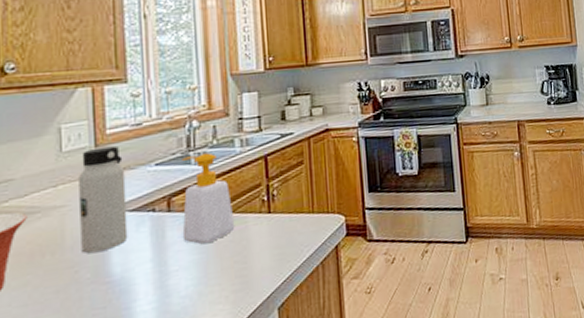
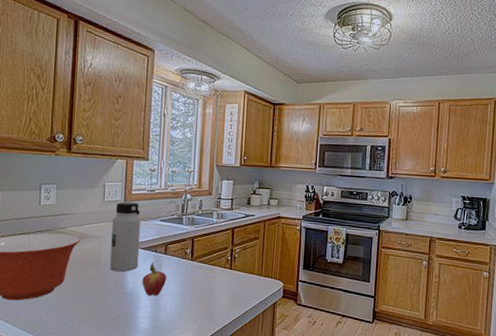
fruit: none [136,228,174,279] -> present [142,263,166,296]
soap bottle: present [182,152,235,245] -> none [172,218,207,282]

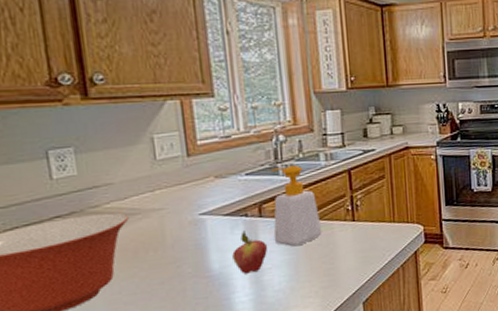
water bottle: present [110,202,141,272] -> none [174,156,224,252]
soap bottle: none [172,218,207,282] -> present [270,165,322,247]

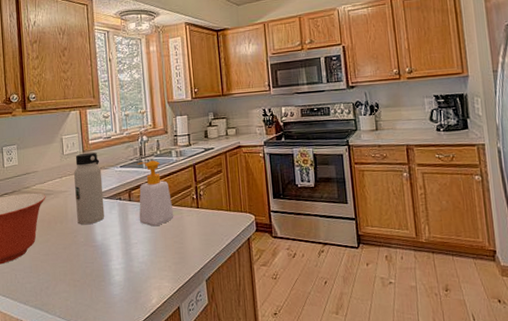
water bottle: none [174,156,224,252] -> present [74,152,105,225]
fruit: present [232,231,267,274] -> none [110,211,134,246]

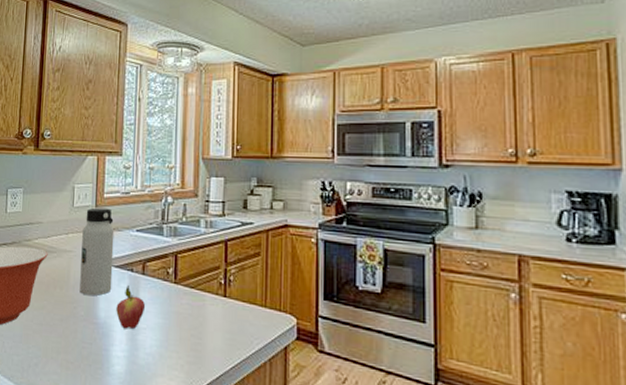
fruit: none [110,211,134,246] -> present [116,285,145,329]
soap bottle: present [137,160,174,227] -> none [151,228,195,312]

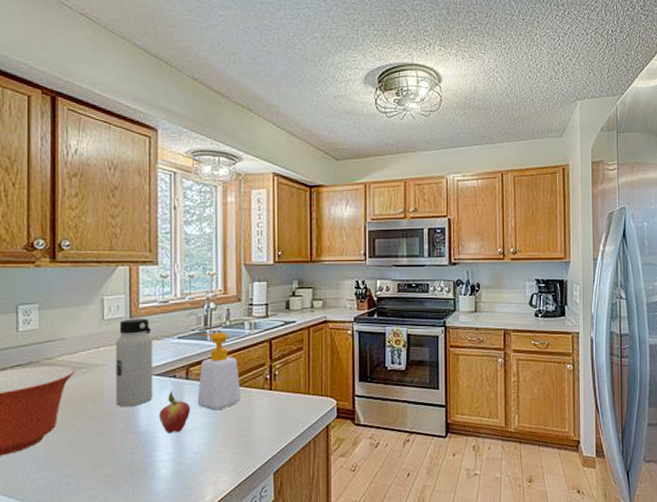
soap bottle: none [151,228,195,312] -> present [197,332,241,411]

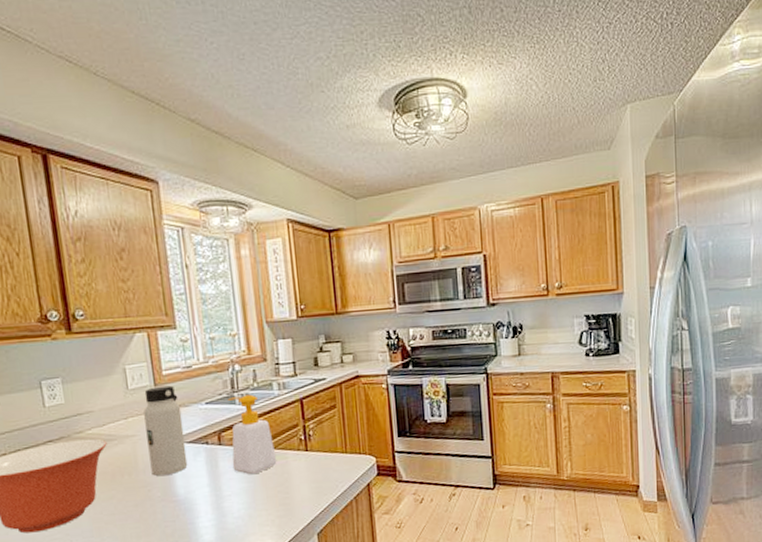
fruit: present [159,391,190,434] -> none [196,458,227,500]

